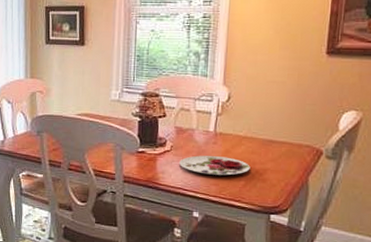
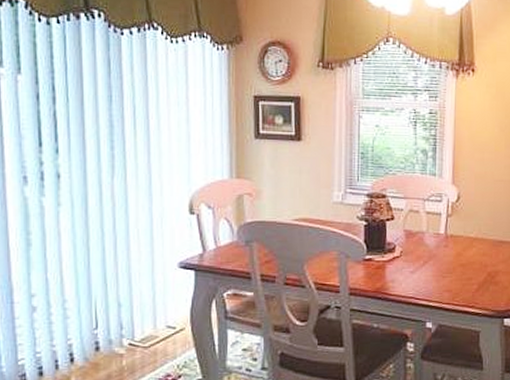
plate: present [179,155,250,176] -> none [410,260,482,281]

